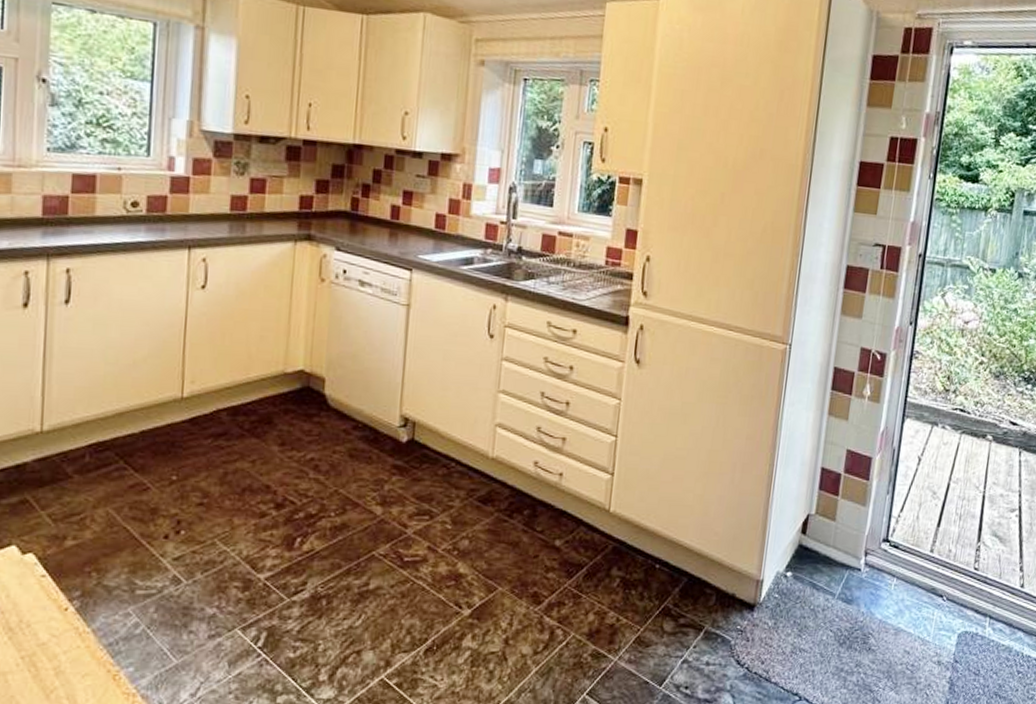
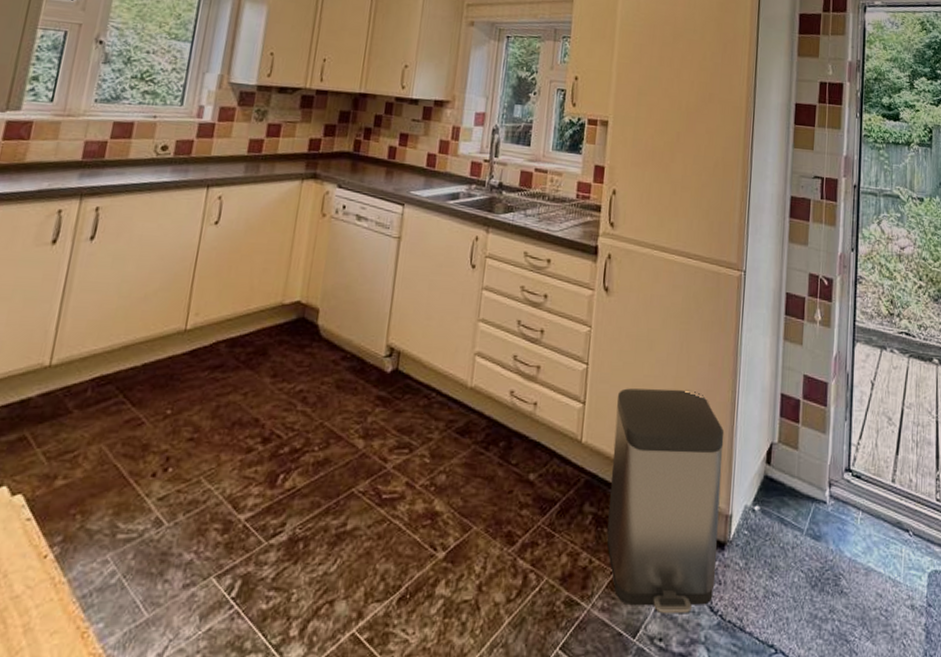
pedal bin: none [635,460,760,666] -> present [607,388,724,614]

